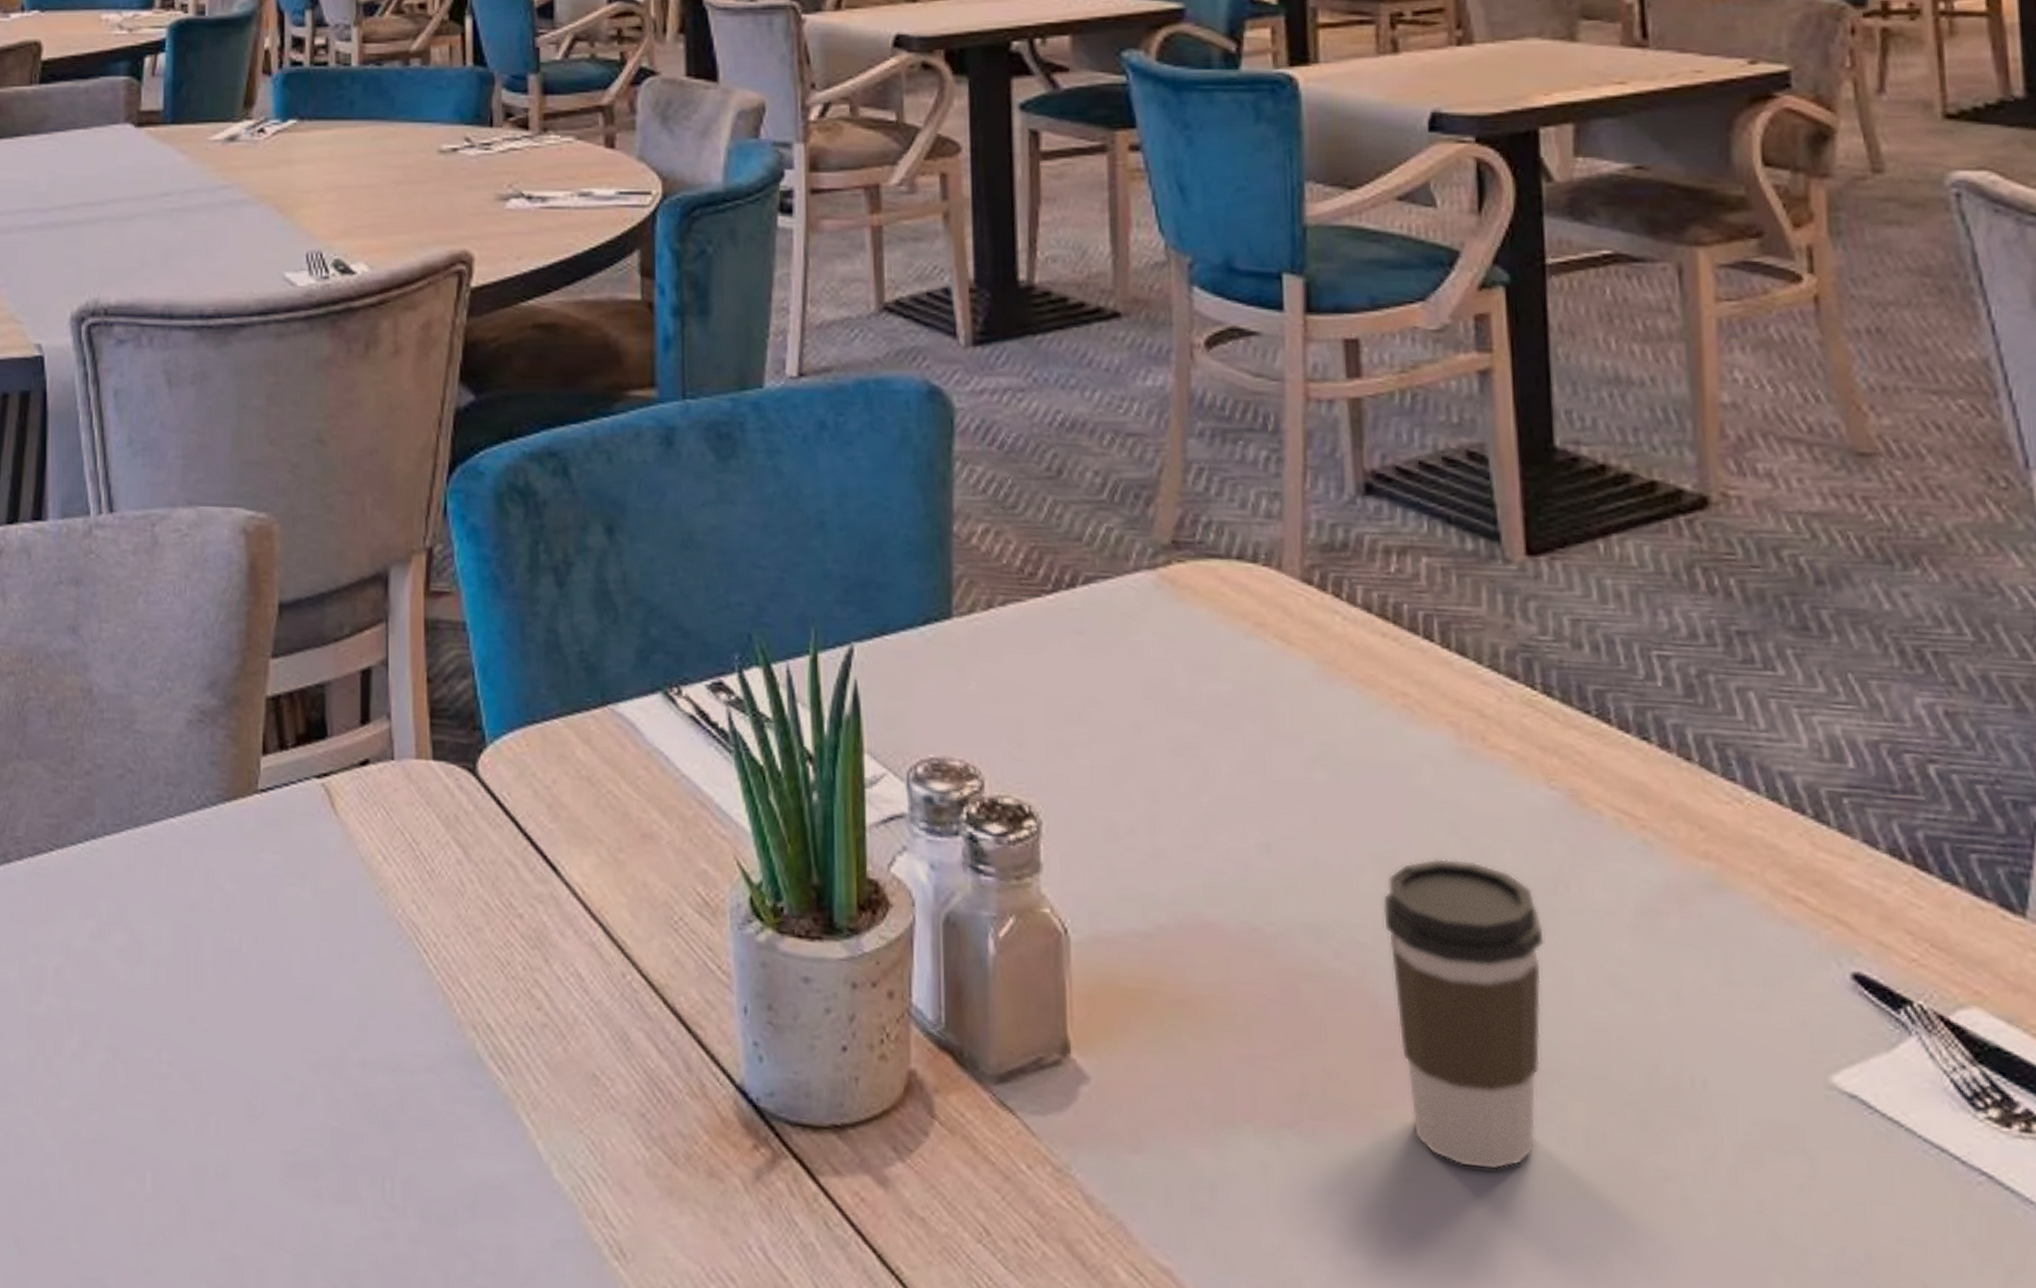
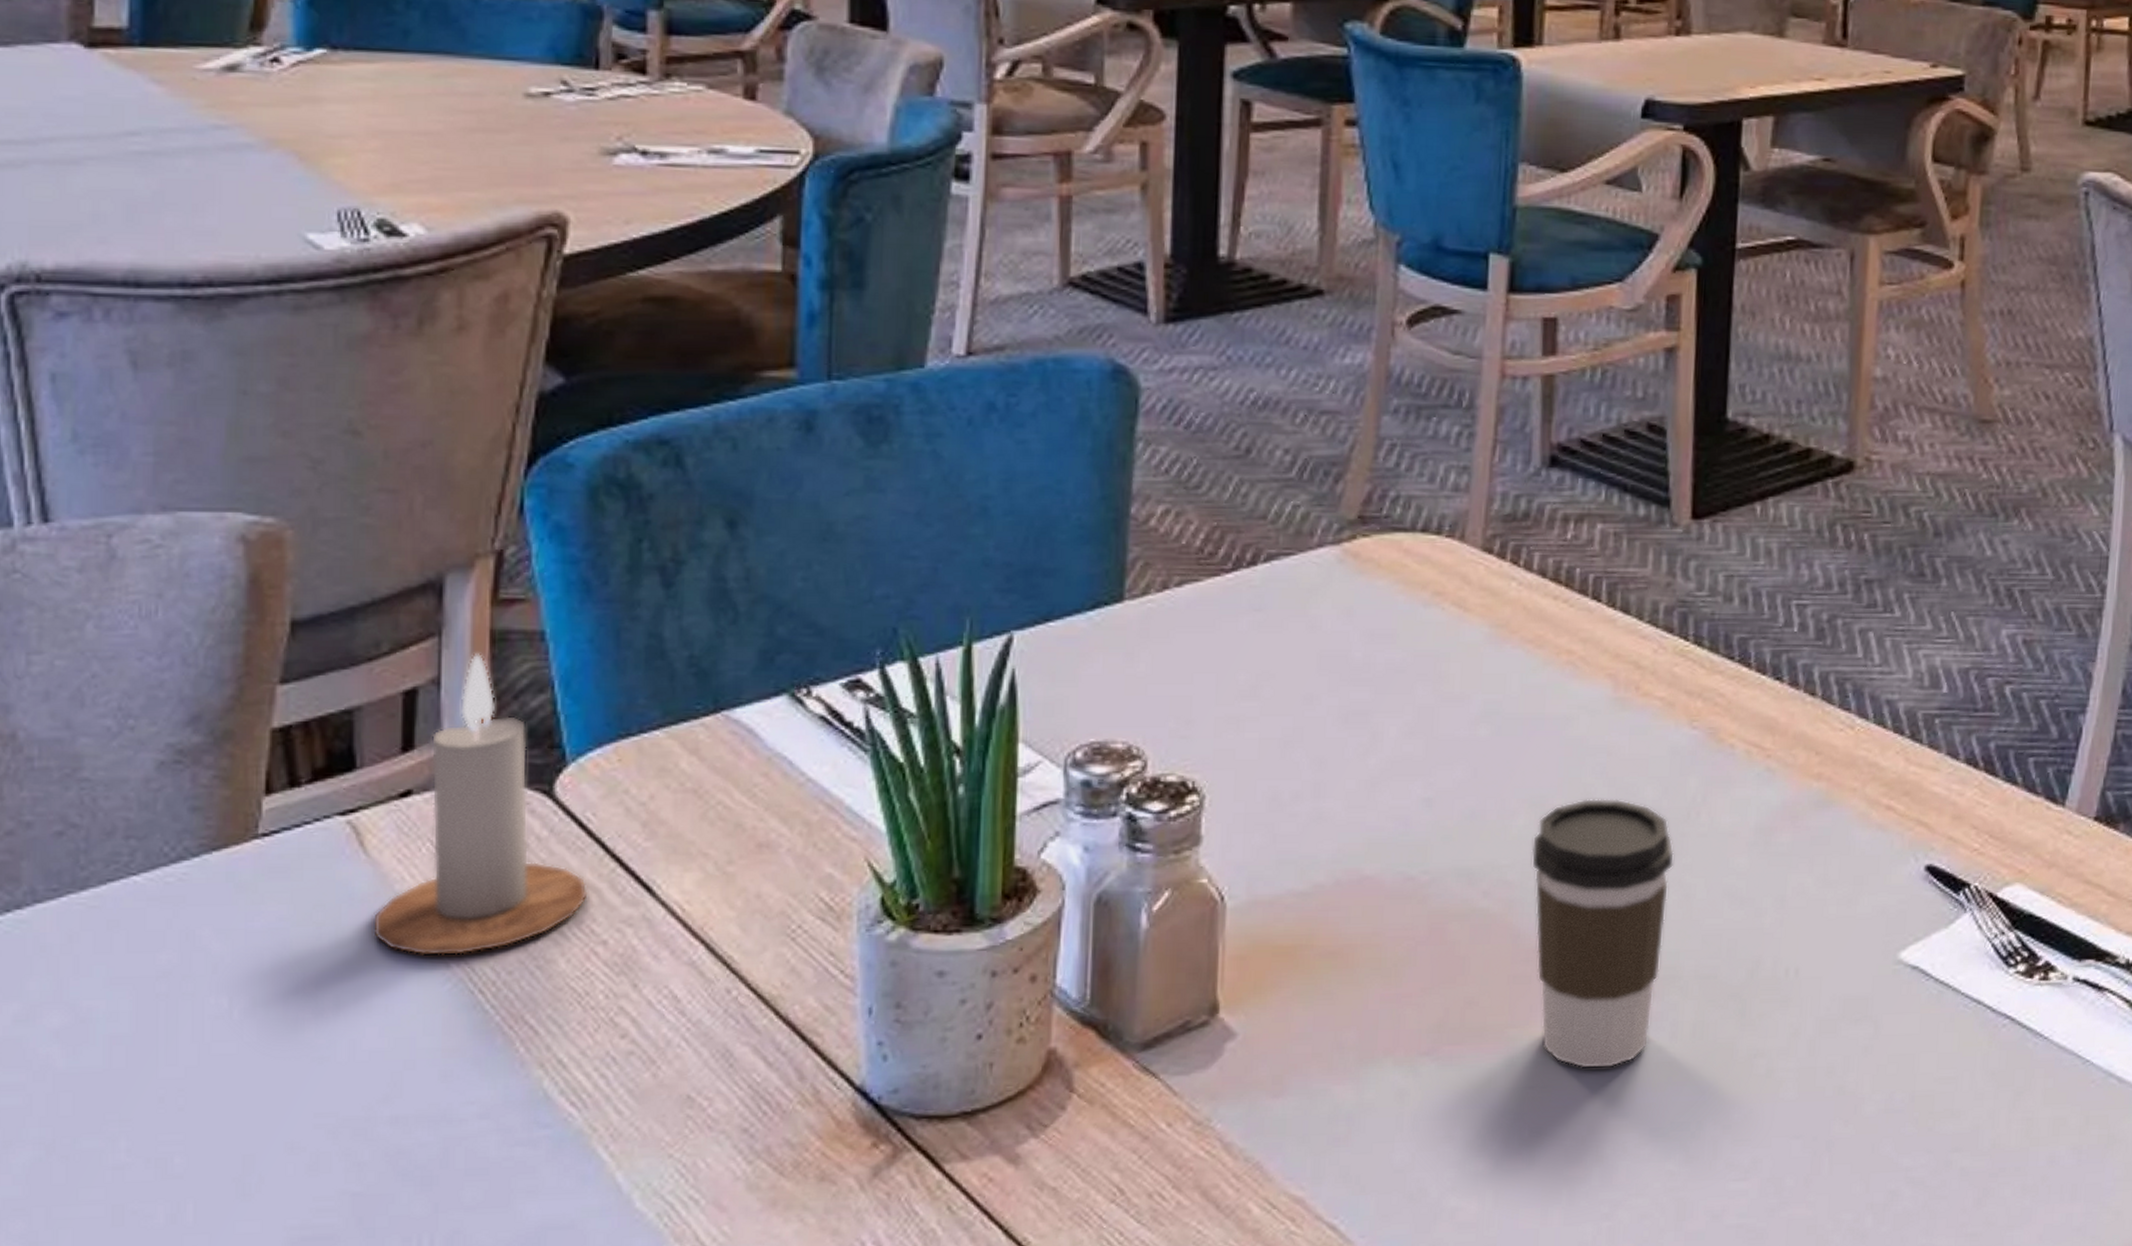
candle: none [342,638,506,915] -> present [372,652,588,956]

